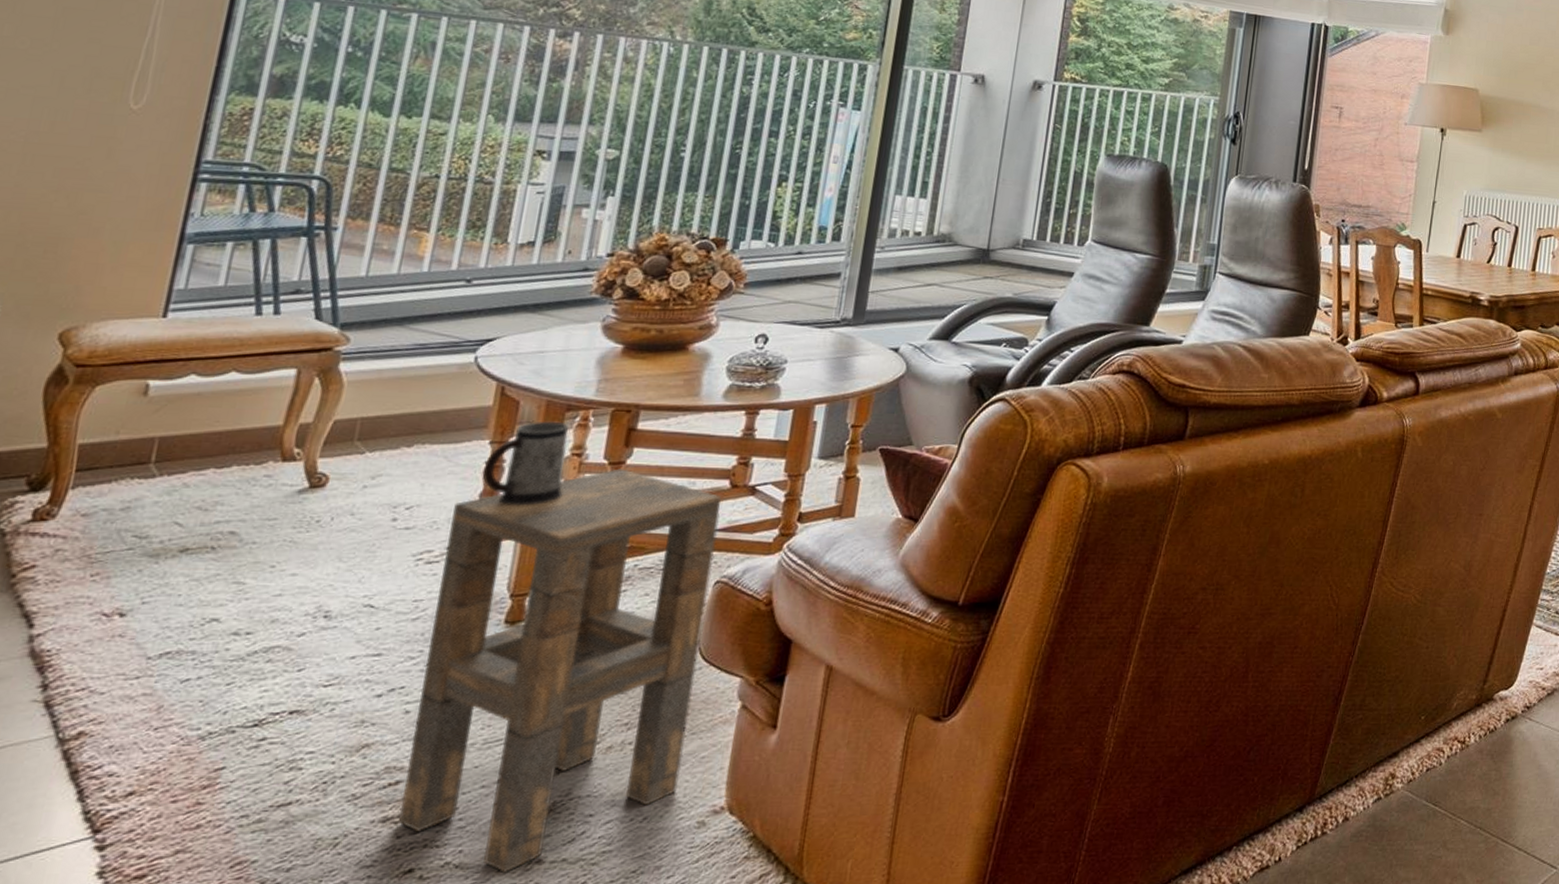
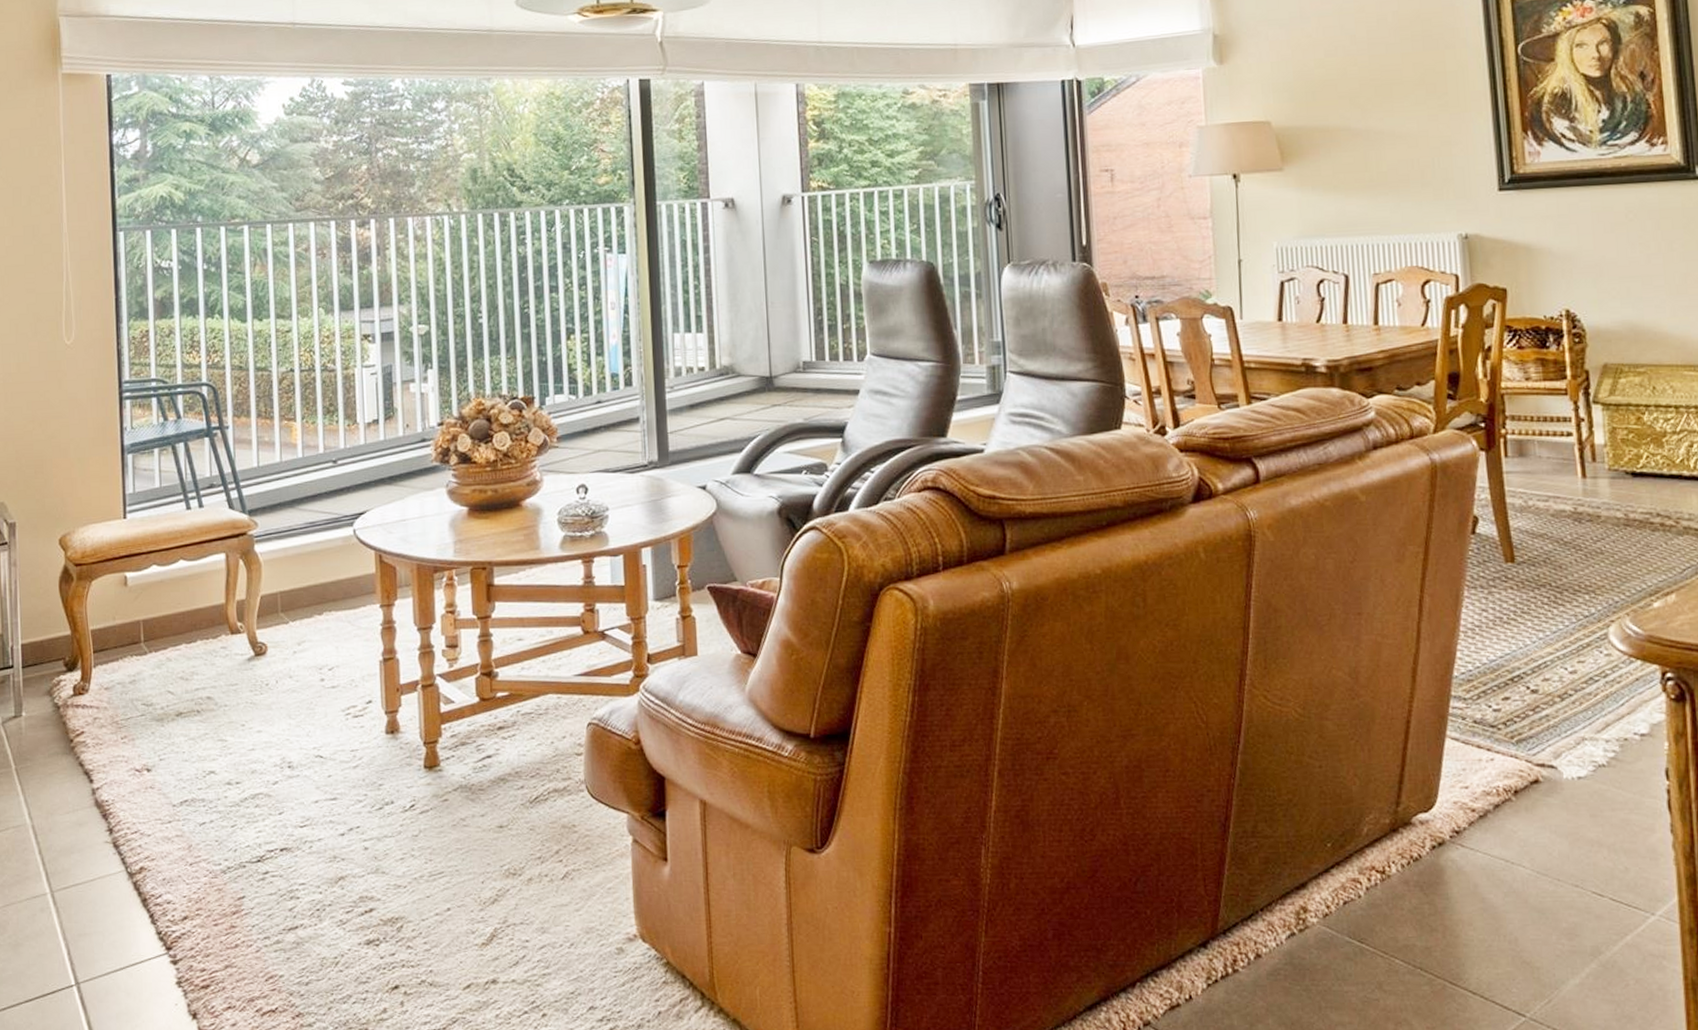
side table: present [399,468,722,873] -> none [365,622,593,991]
mug: present [483,421,569,506] -> none [380,583,447,662]

